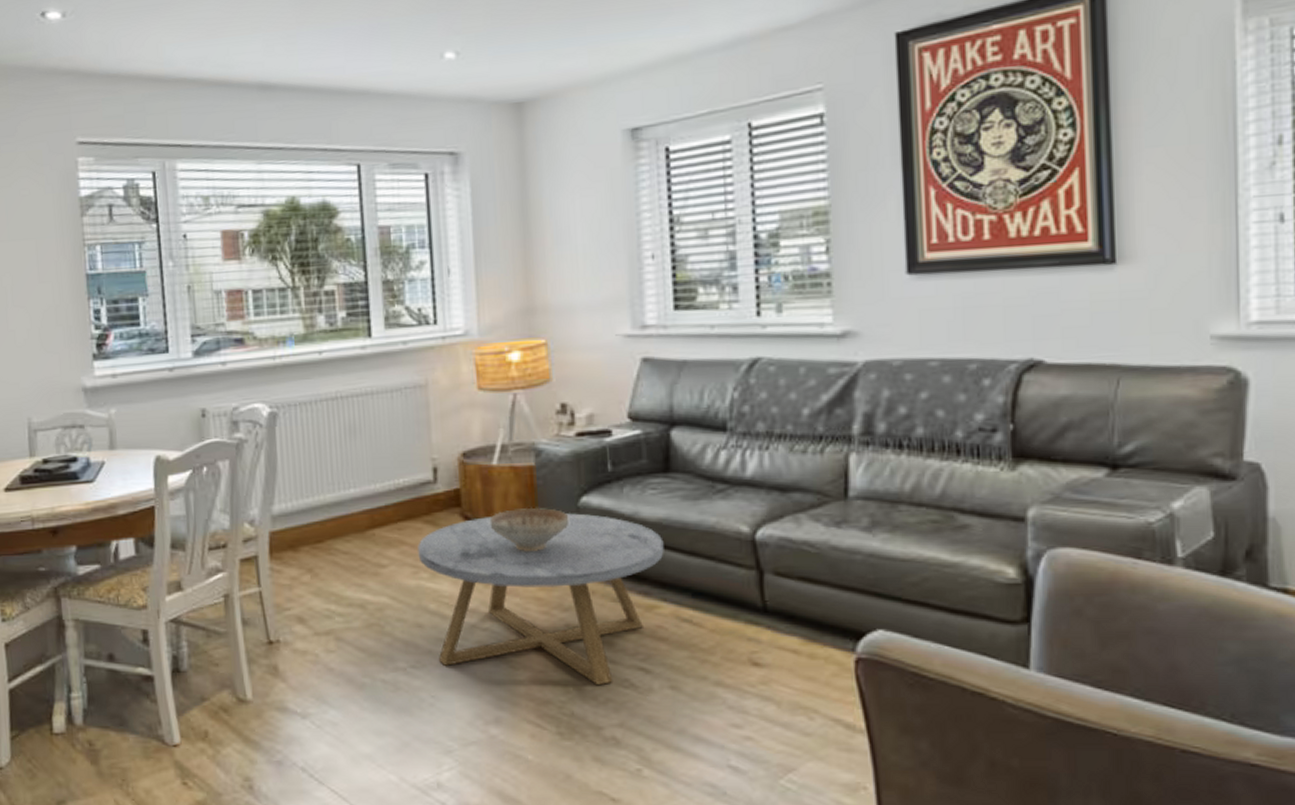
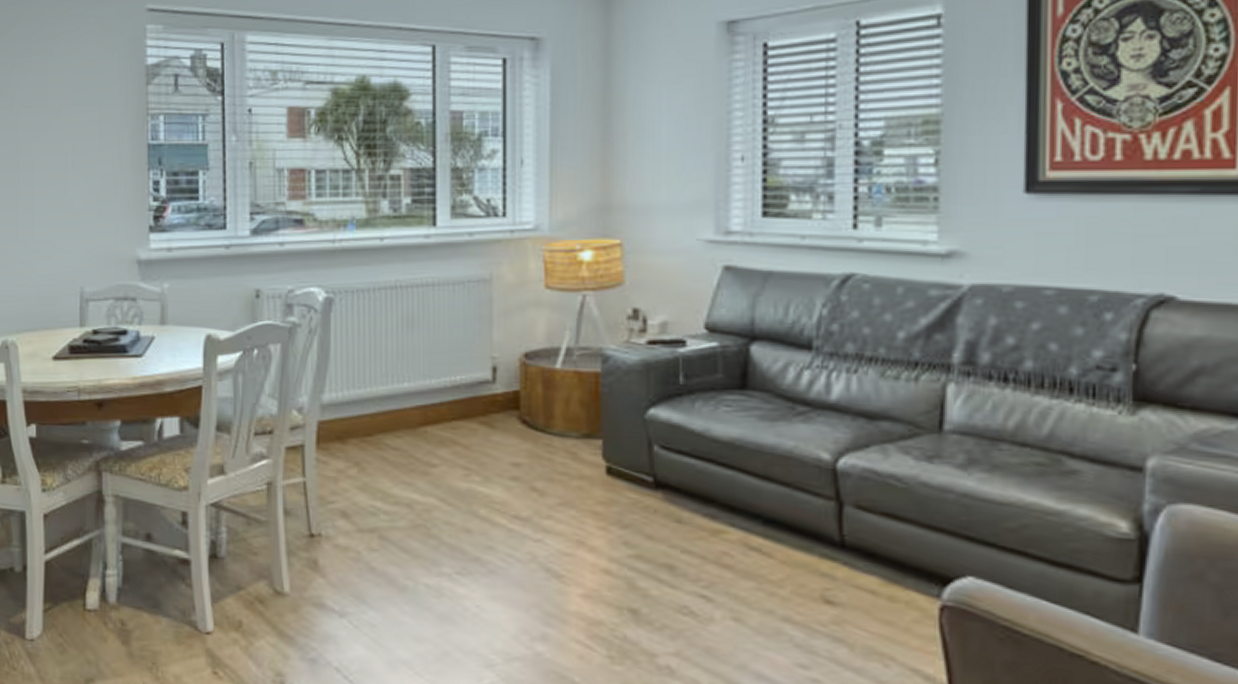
coffee table: present [418,513,664,686] -> none [471,422,735,611]
decorative bowl: present [489,507,569,551] -> none [549,415,635,462]

